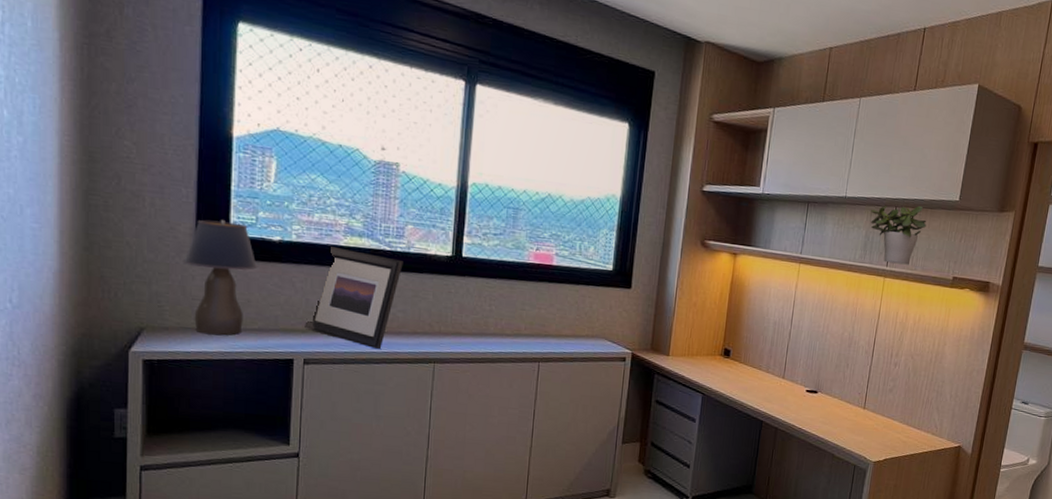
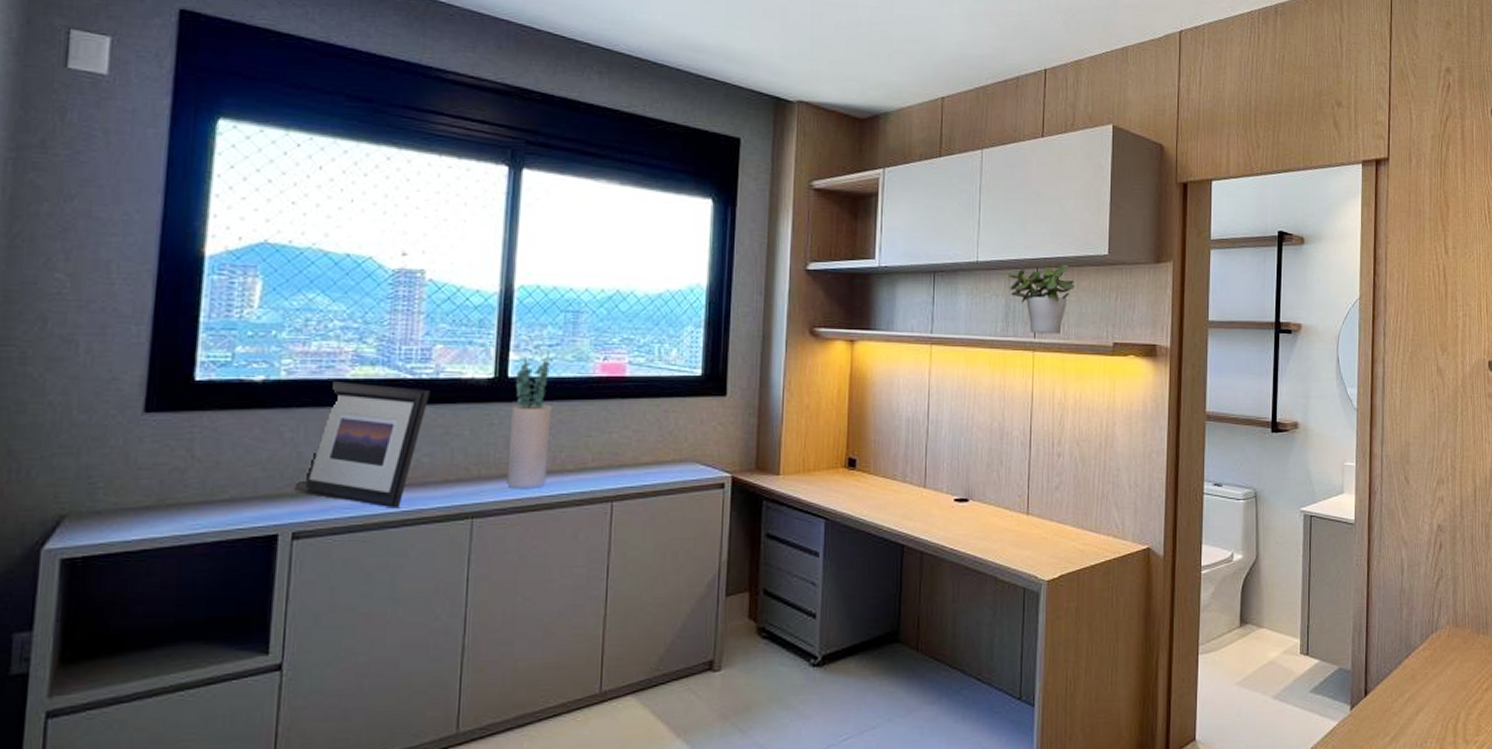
table lamp: present [182,220,258,336] -> none [126,361,233,514]
vase: none [460,238,496,346] -> present [507,350,552,489]

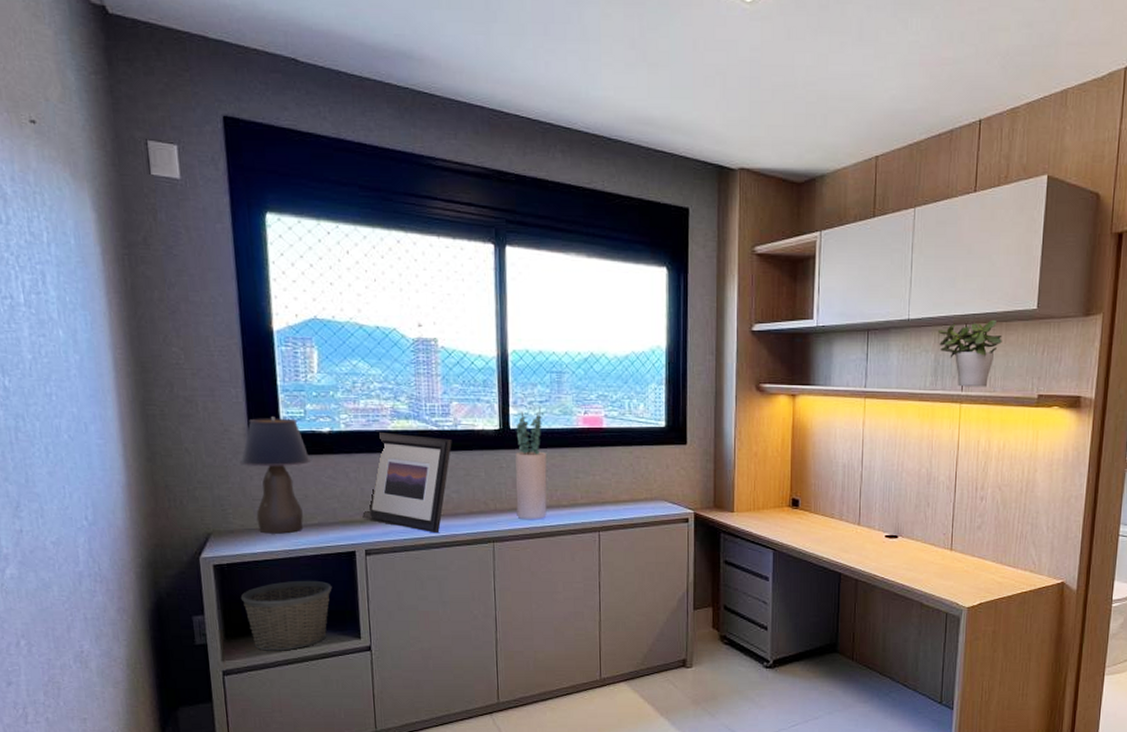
basket: none [94,575,237,679] -> present [240,580,332,651]
table lamp: none [126,361,233,514] -> present [239,417,312,534]

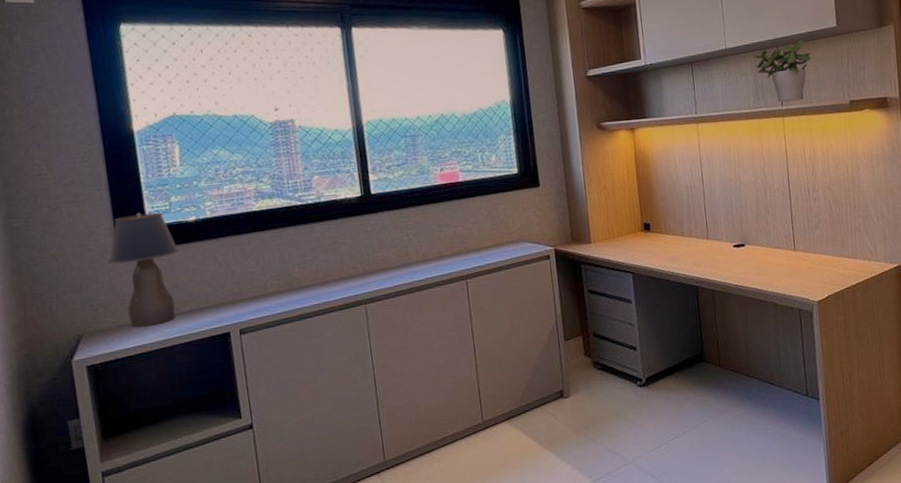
basket: present [240,580,332,651] -> none [116,366,209,446]
picture frame: present [362,431,452,534] -> none [234,211,317,304]
vase: present [515,406,547,520] -> none [377,169,415,279]

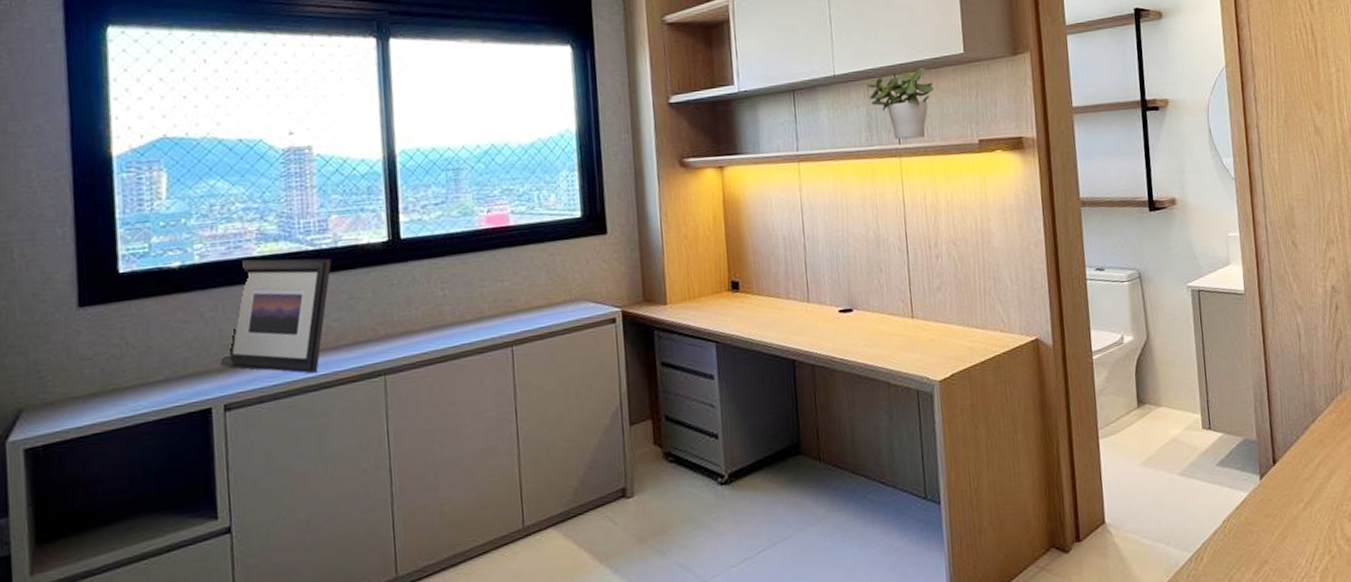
table lamp: present [107,212,180,328] -> none [64,255,157,401]
picture frame: none [234,211,317,304] -> present [220,258,332,374]

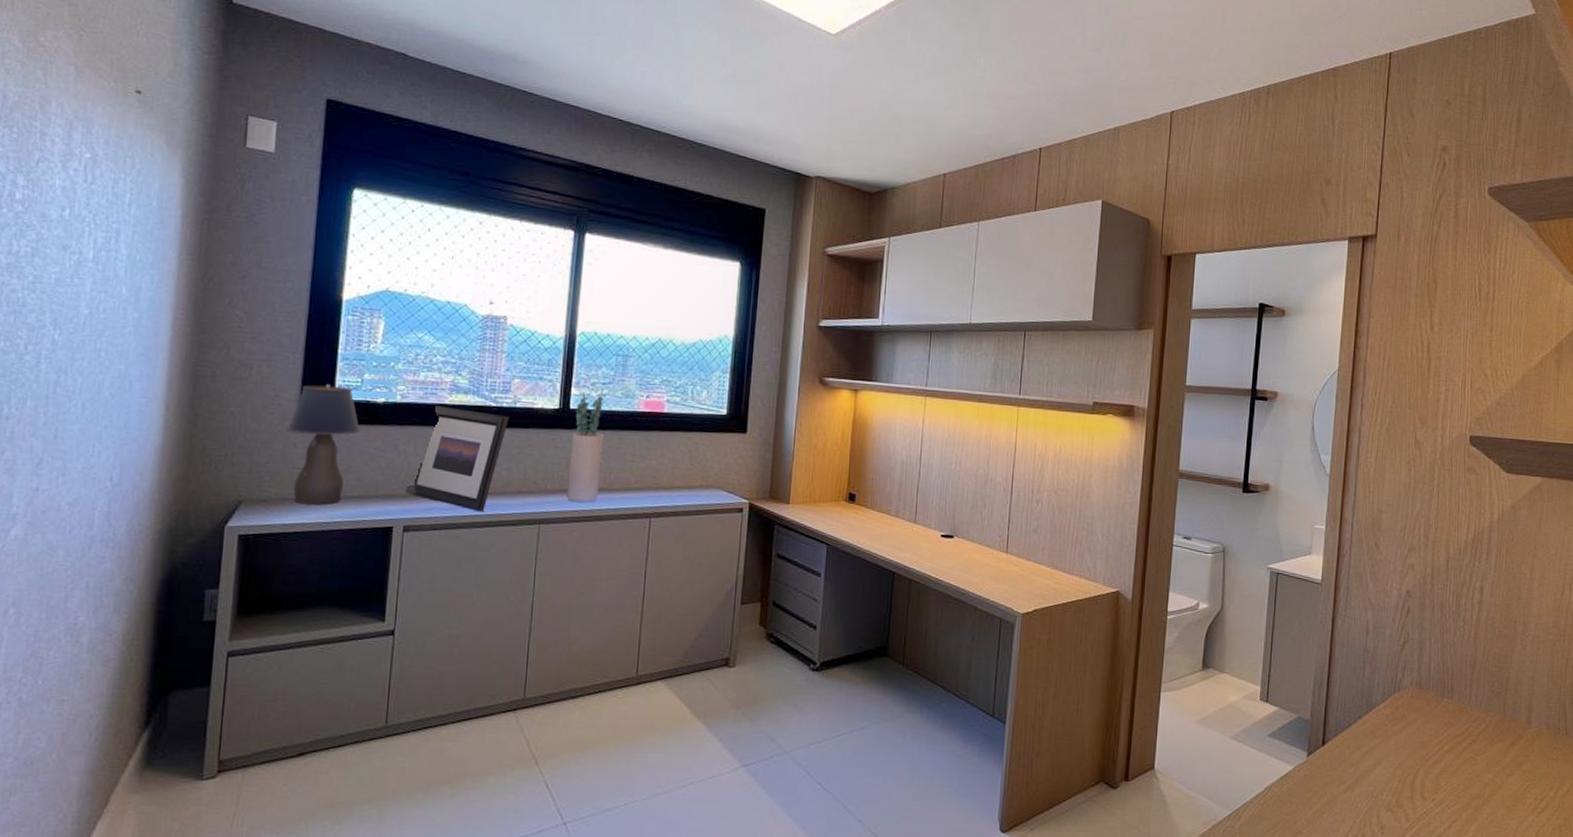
table lamp: none [64,255,157,401] -> present [285,384,361,505]
vase: none [407,209,449,344] -> present [567,387,605,503]
potted plant: present [865,67,934,140] -> none [997,328,1059,392]

